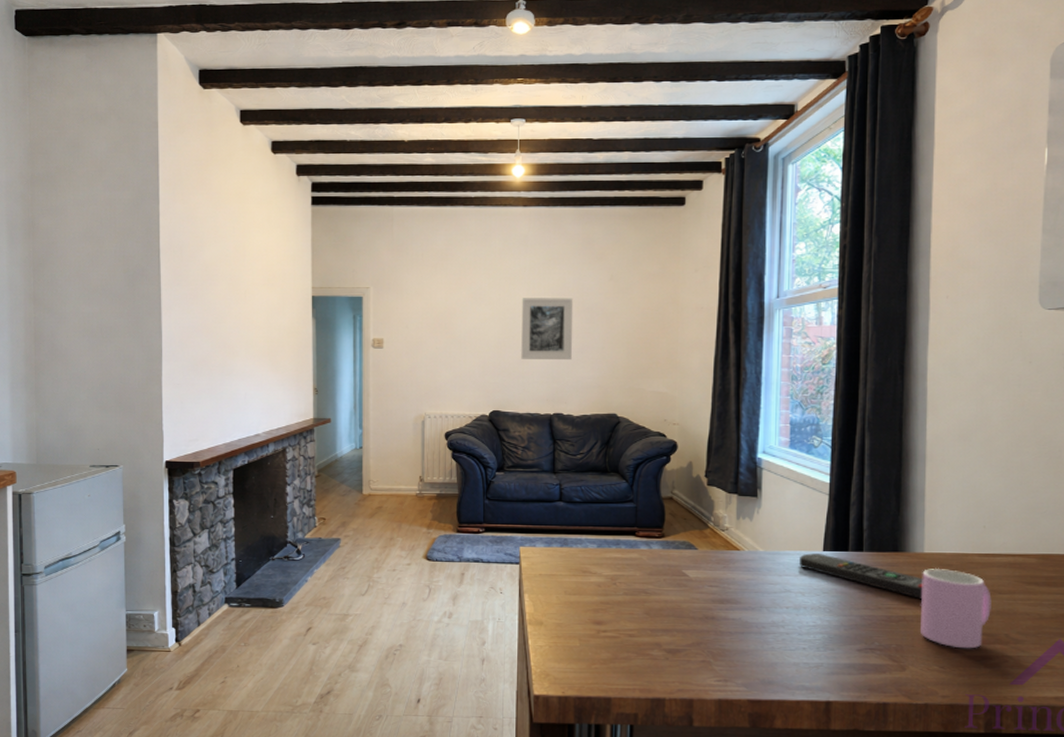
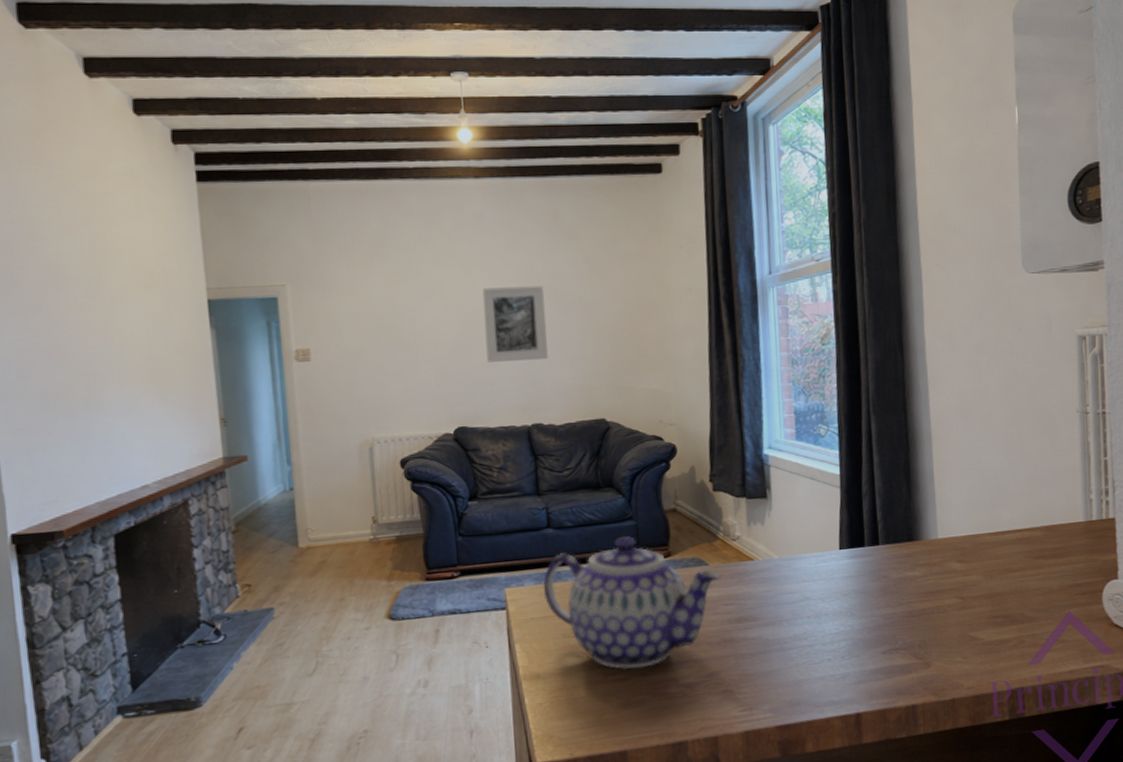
teapot: none [551,516,709,630] -> present [542,536,722,670]
remote control: present [800,553,923,599] -> none [816,552,941,588]
cup: present [920,568,992,649] -> none [938,553,1005,635]

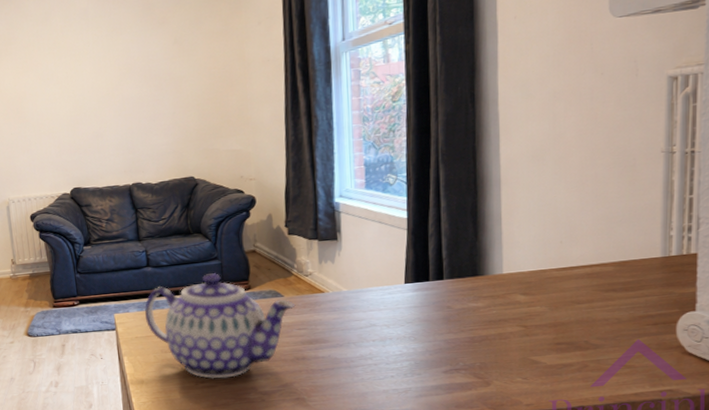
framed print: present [482,285,548,362] -> none [89,67,144,134]

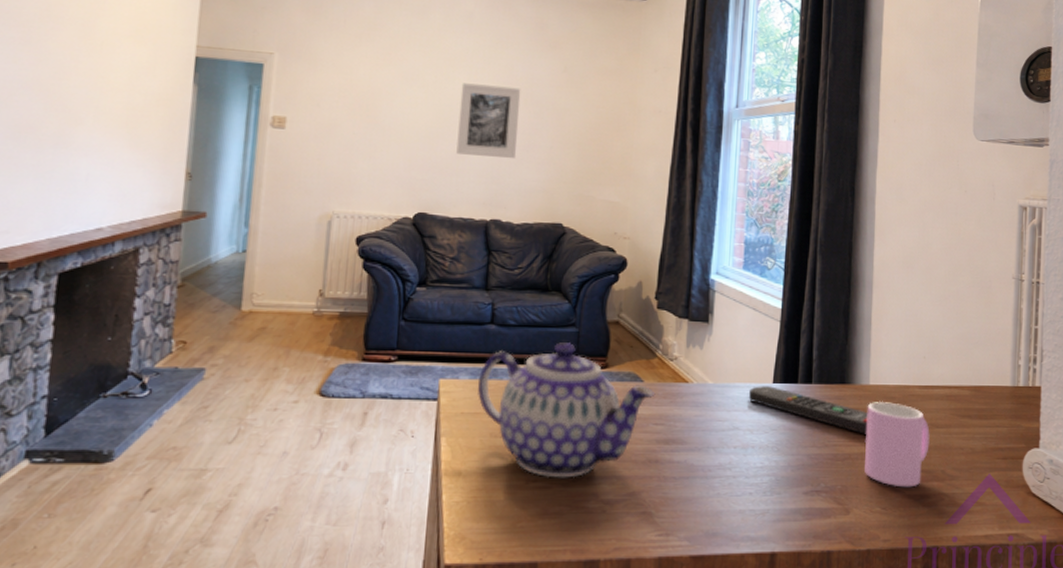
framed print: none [89,67,144,134] -> present [456,83,521,159]
remote control: none [383,286,504,318] -> present [749,386,868,434]
cup: none [501,286,571,359] -> present [864,401,930,488]

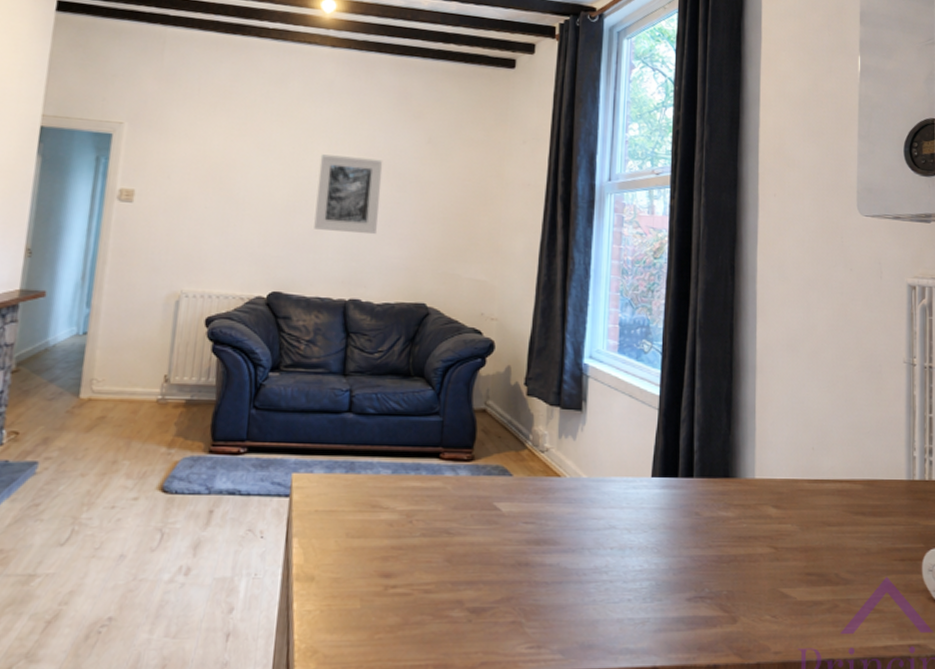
teapot: present [477,342,656,478] -> none [333,433,525,584]
remote control: present [749,386,868,434] -> none [626,480,754,533]
cup: present [864,401,930,488] -> none [751,496,821,593]

